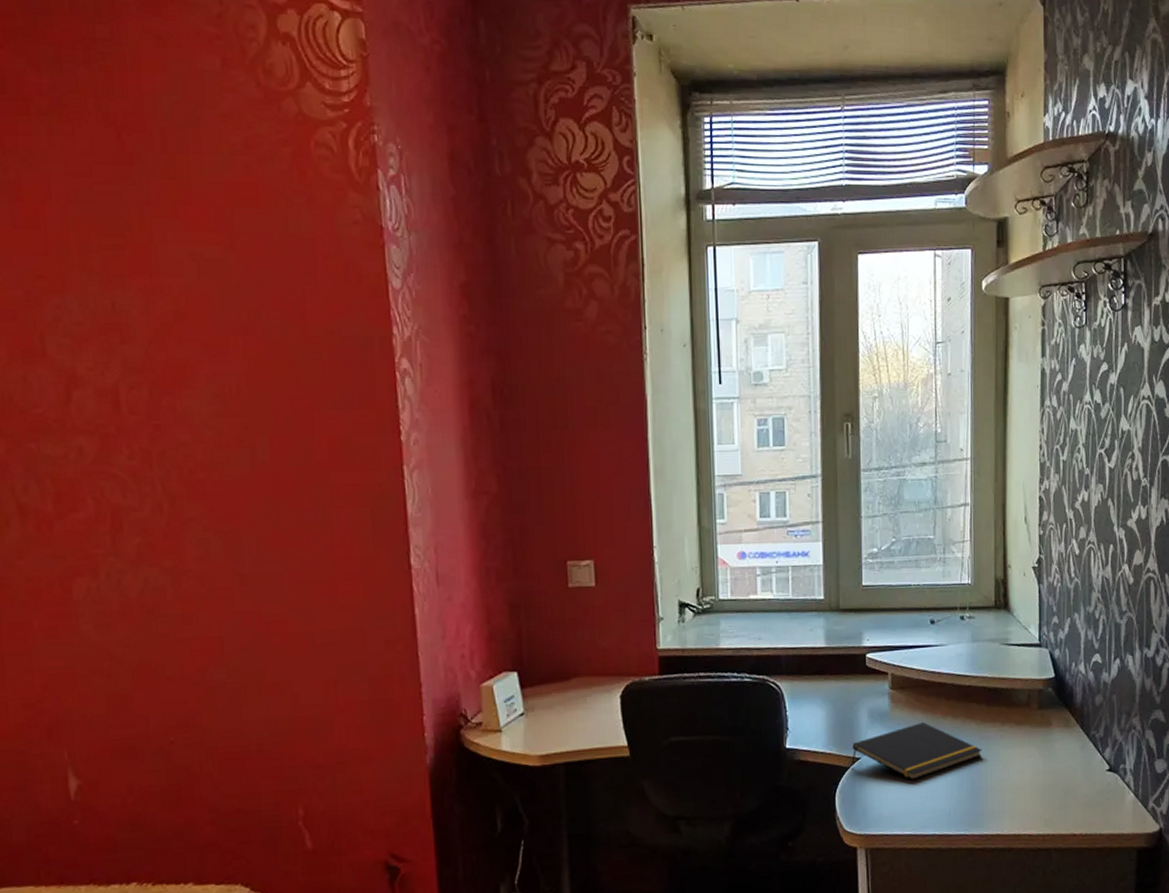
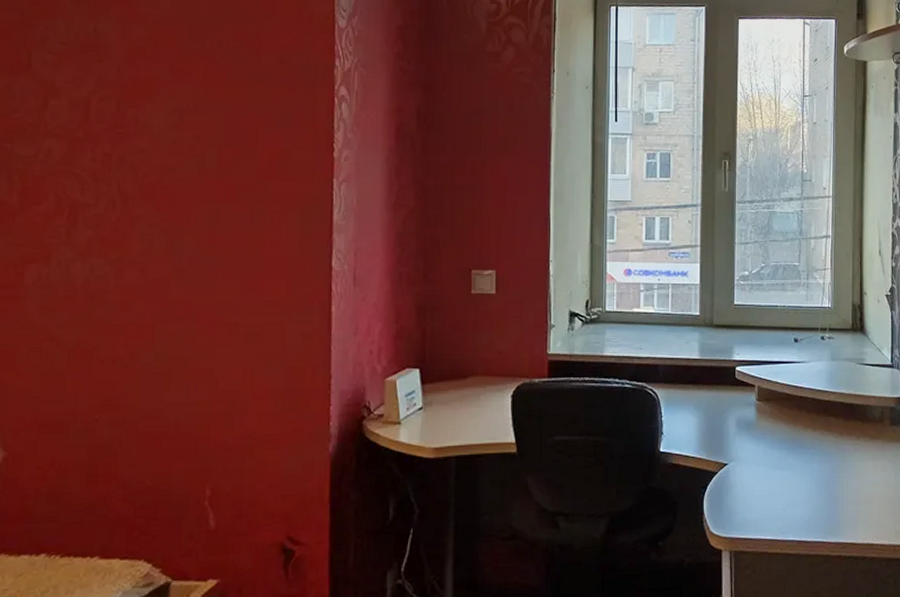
notepad: present [852,722,982,781] -> none [720,433,839,488]

